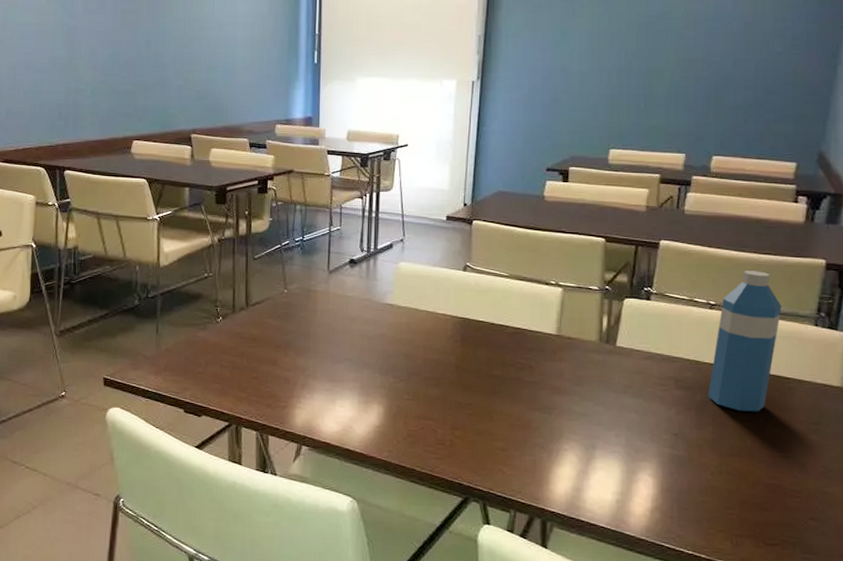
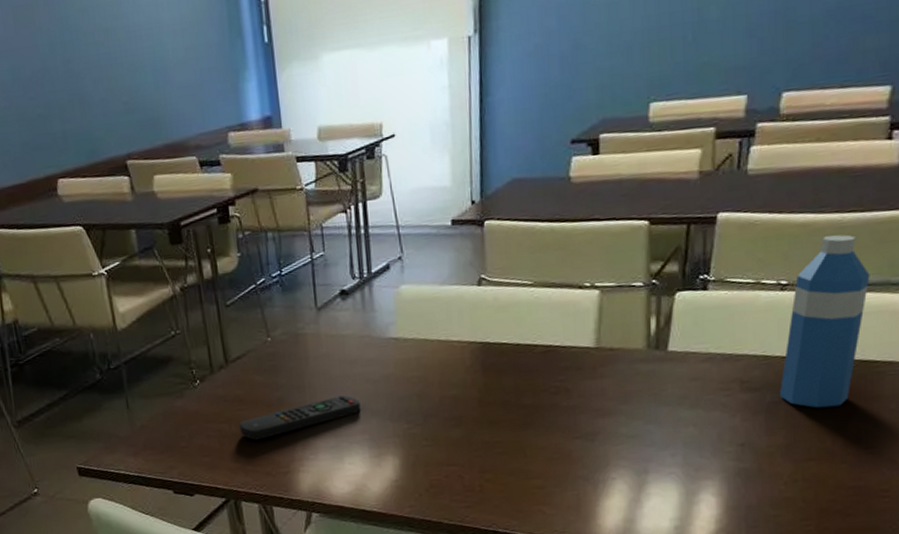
remote control: none [250,346,355,375] -> present [239,395,361,441]

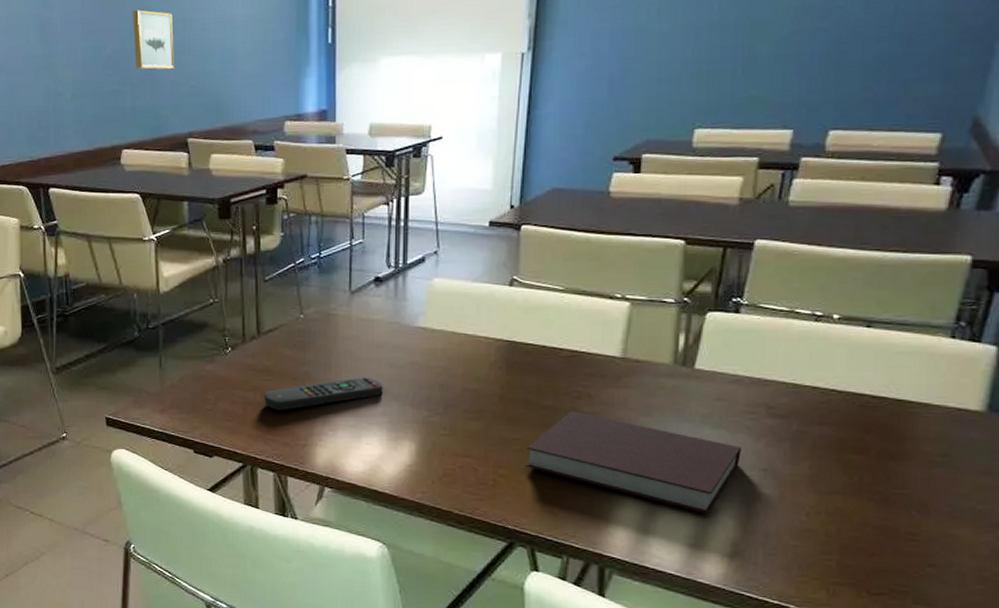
wall art: none [49,22,103,89] -> present [133,10,174,70]
notebook: none [509,406,719,495] -> present [525,411,741,515]
water bottle: present [779,234,870,408] -> none [806,273,909,443]

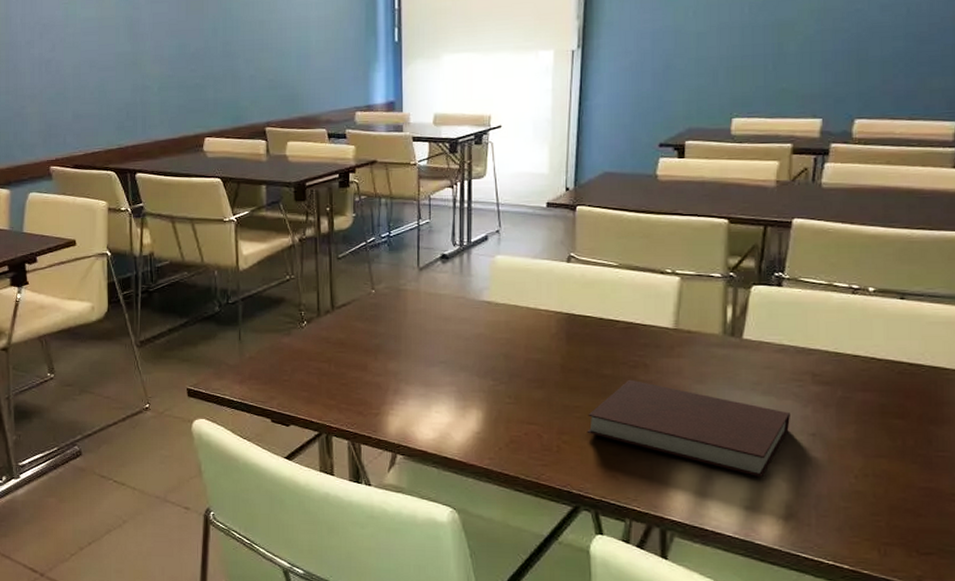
wall art: present [133,10,174,70] -> none [215,12,253,66]
remote control: present [264,377,383,411] -> none [338,349,451,381]

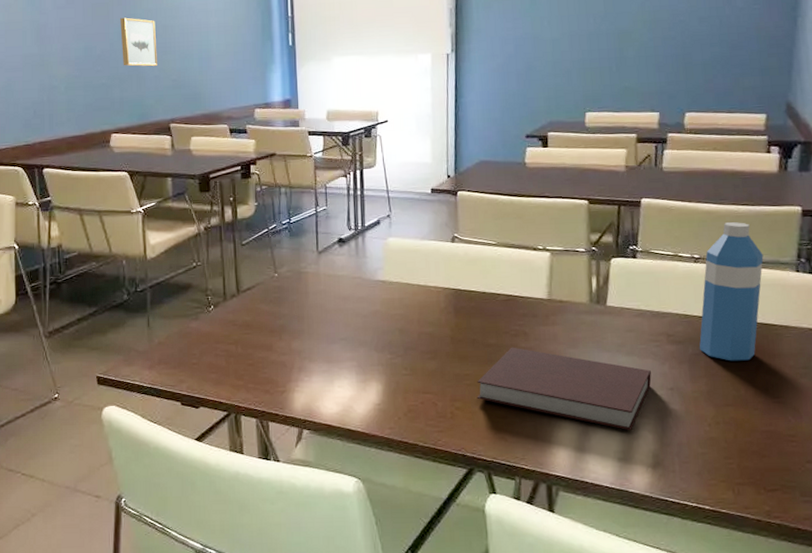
wall art: none [215,12,253,66] -> present [120,17,157,67]
water bottle: none [850,249,939,408] -> present [699,222,764,361]

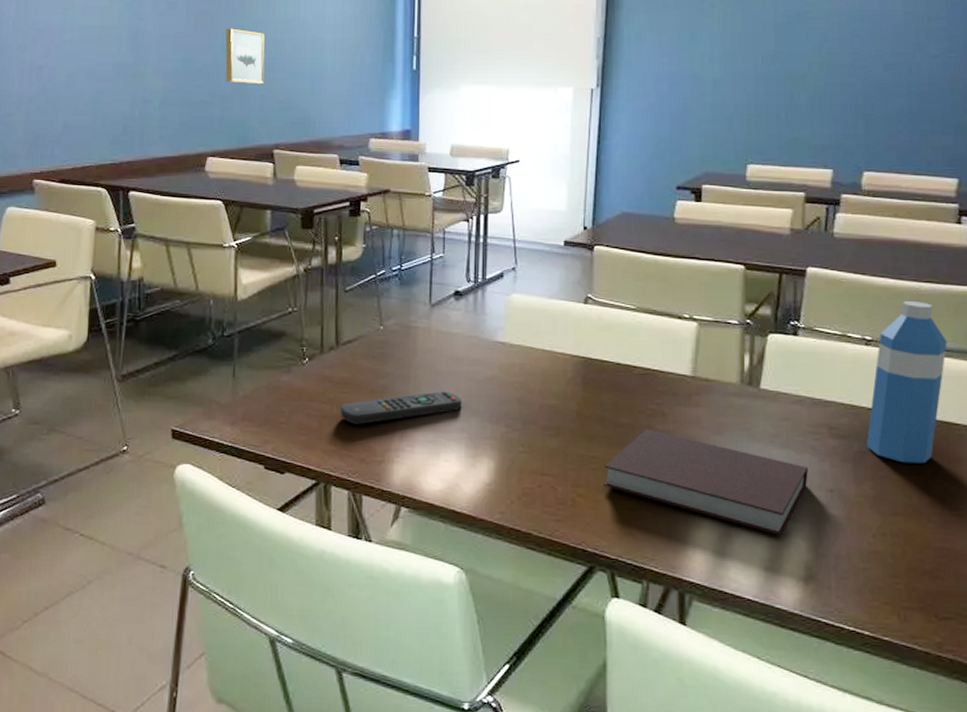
remote control: none [245,326,351,362] -> present [341,391,462,425]

